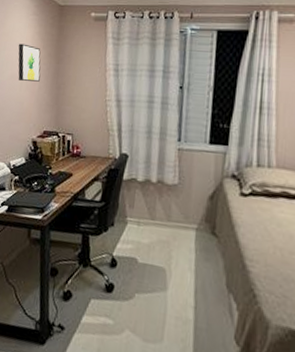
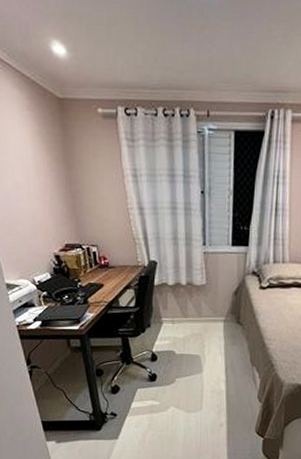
wall art: present [18,43,41,82] -> none [15,146,50,191]

